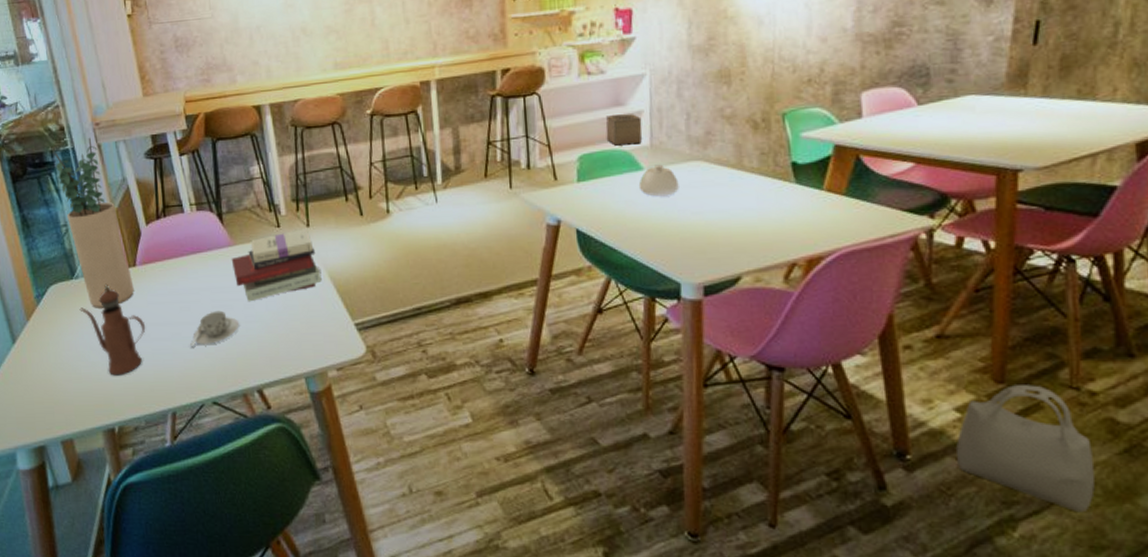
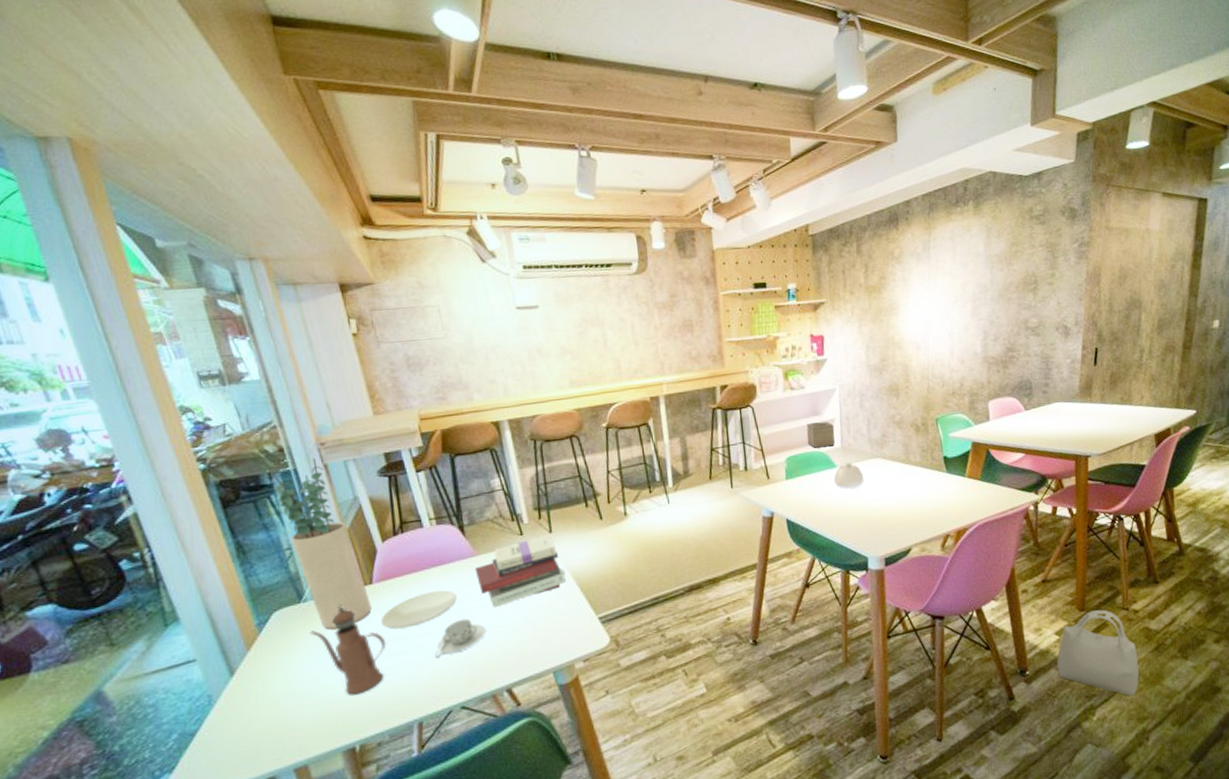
plate: none [141,279,213,314] -> present [380,590,457,629]

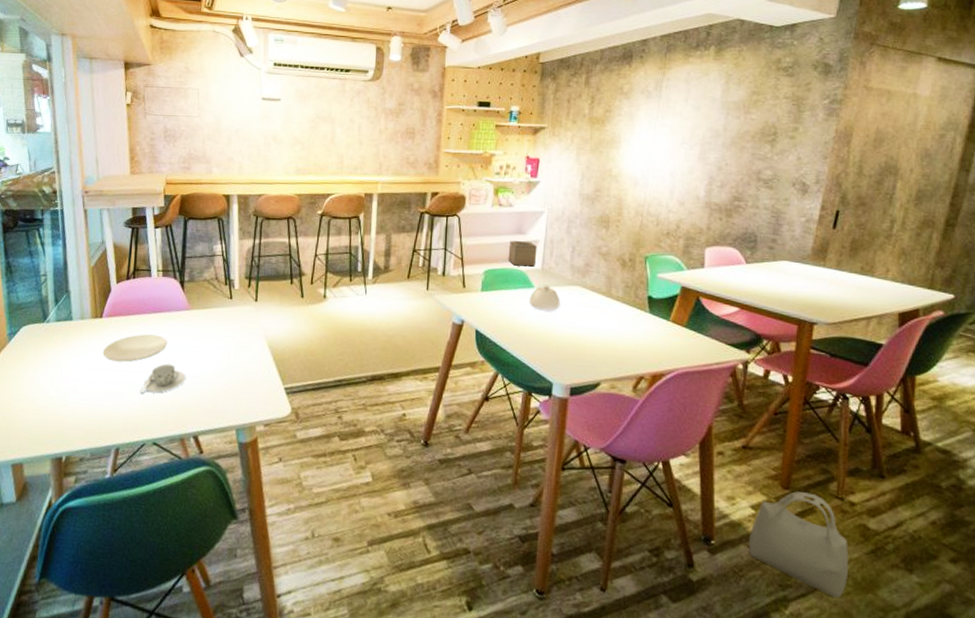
vase: present [274,458,372,630] -> none [44,203,98,351]
coffeepot: present [309,604,386,695] -> none [46,330,103,411]
books: present [474,534,566,608] -> none [186,303,262,360]

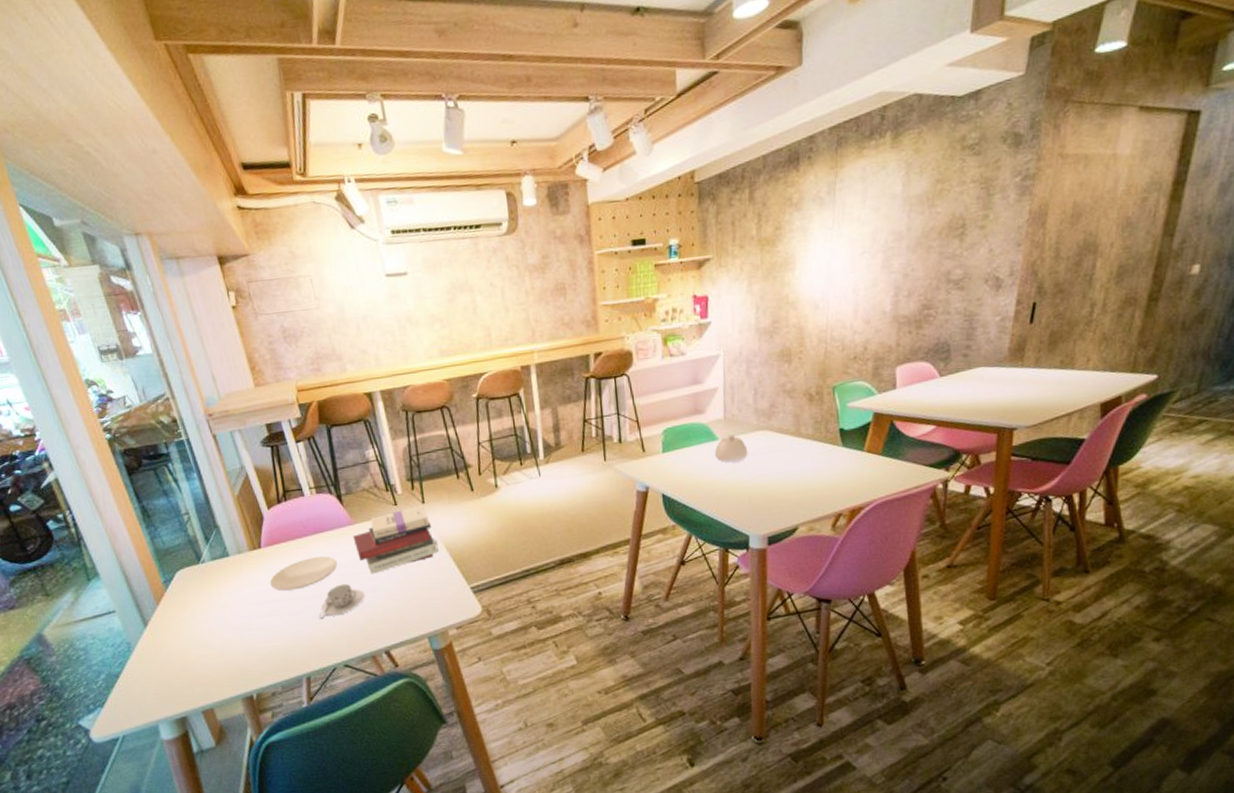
books: none [186,303,262,360] -> present [352,505,439,575]
decorative box: present [508,241,537,267] -> none [686,391,717,420]
handbag: present [749,491,849,599] -> none [959,599,1057,694]

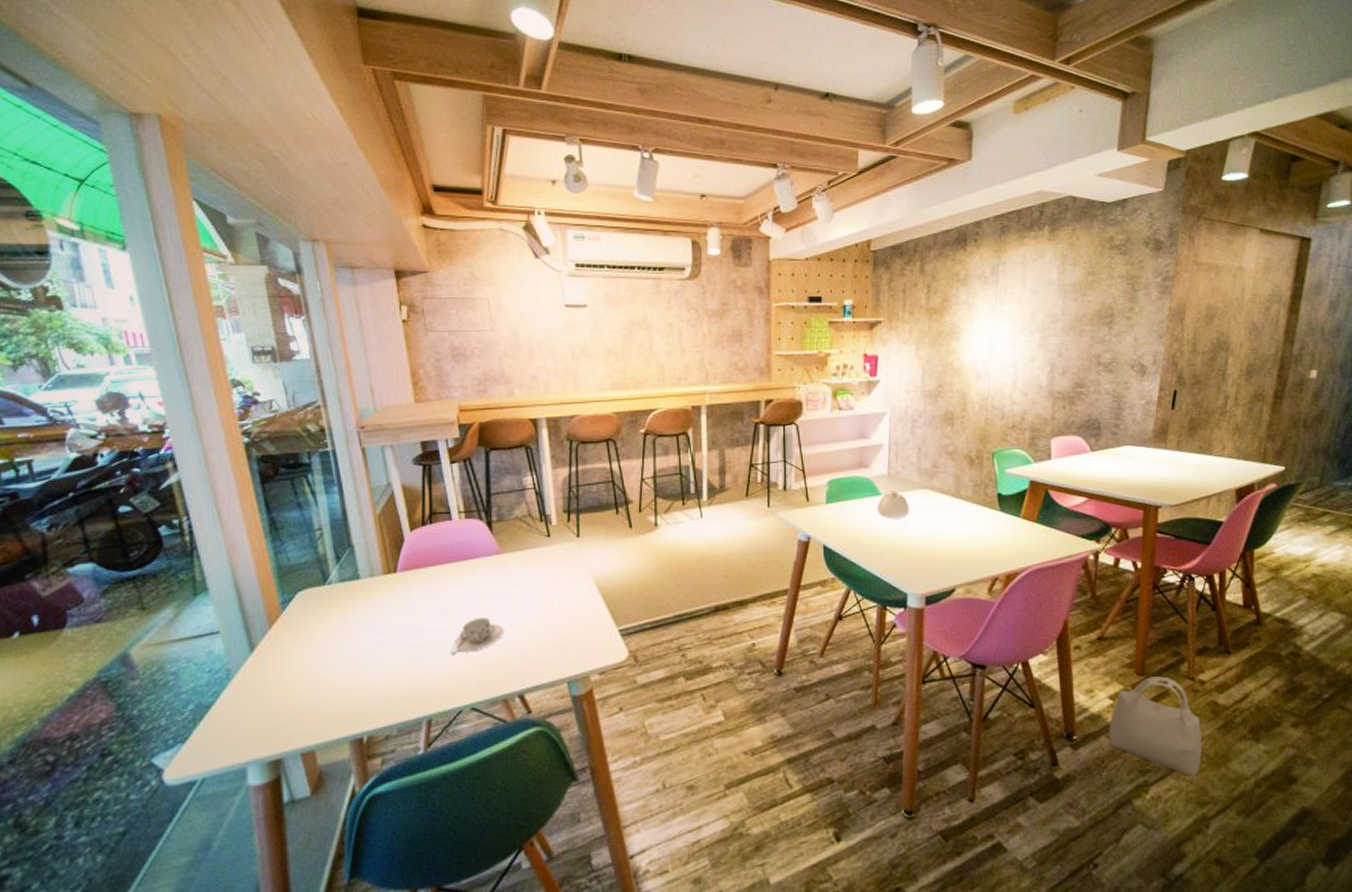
plate: present [269,556,337,591] -> none [400,586,478,621]
books: present [352,505,439,575] -> none [498,539,589,609]
handbag: none [959,599,1057,694] -> present [1109,676,1203,777]

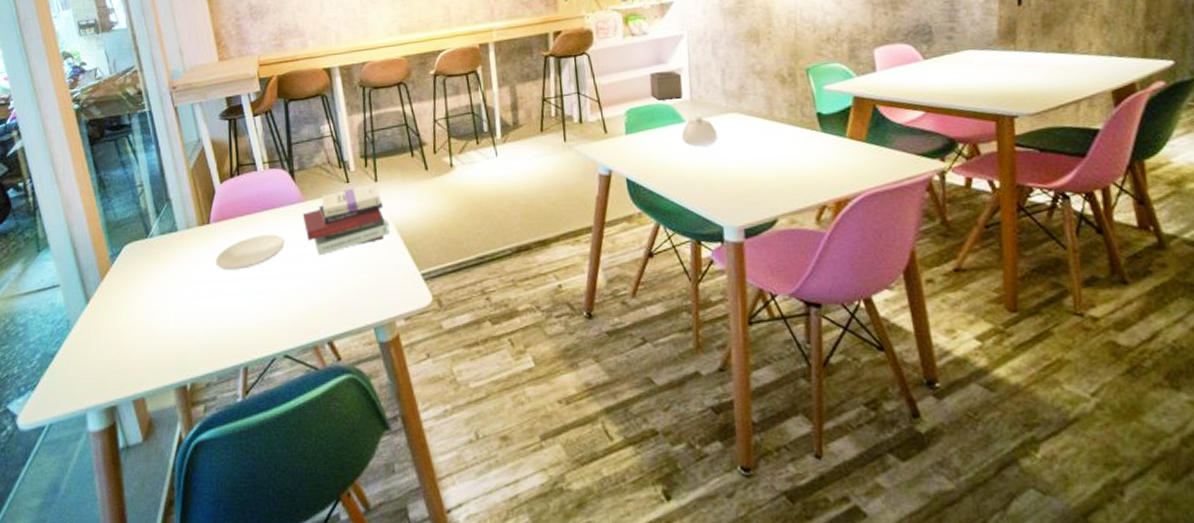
plate: none [400,586,478,621] -> present [215,234,285,270]
teacup: present [451,617,504,653] -> none [262,264,311,301]
books: none [498,539,589,609] -> present [302,183,390,256]
decorative box: none [852,446,882,473] -> present [650,71,683,101]
handbag: present [1109,676,1203,777] -> none [979,312,1105,432]

